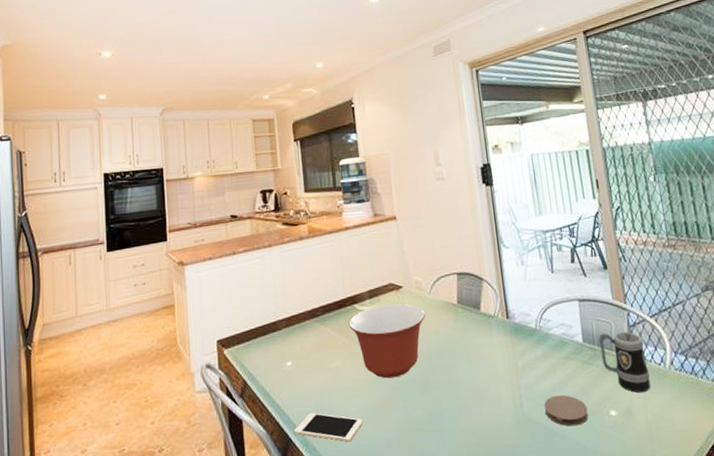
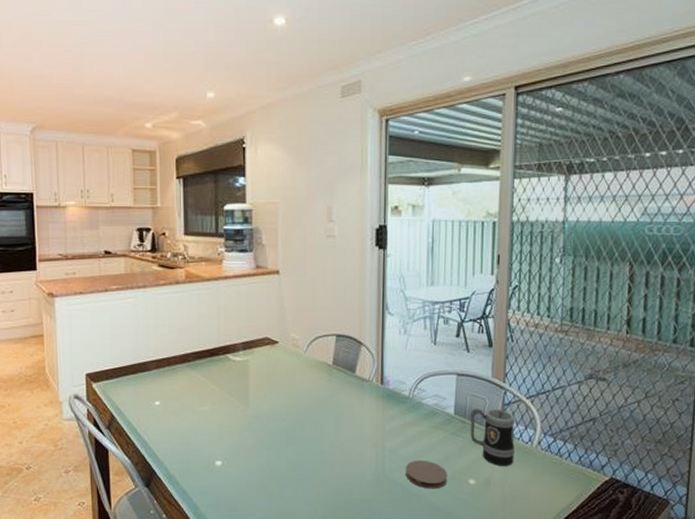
cell phone: present [294,412,364,442] -> none [159,450,227,480]
mixing bowl: present [348,303,425,379] -> none [220,357,298,427]

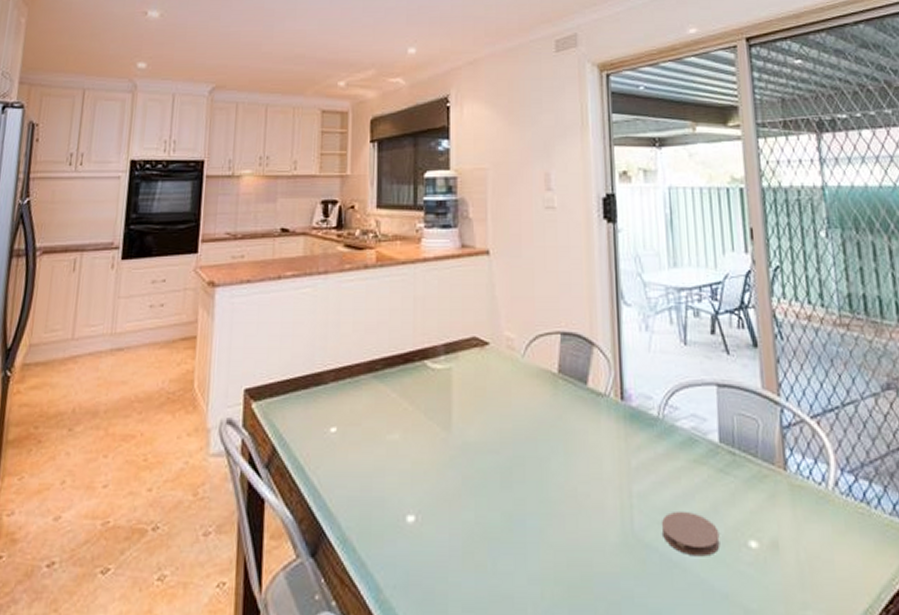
mug: present [470,408,515,466] -> none [739,433,807,519]

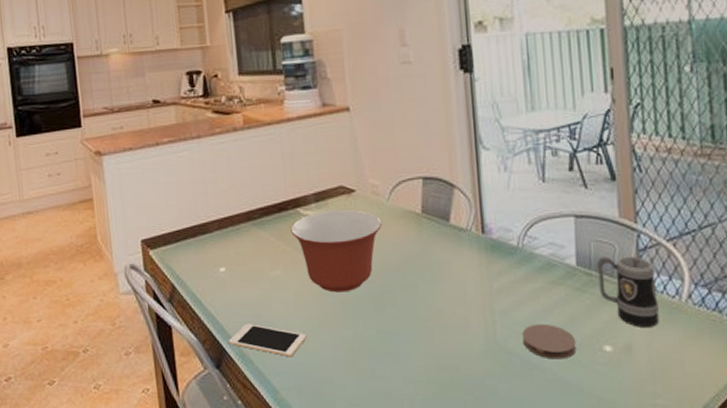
cell phone: none [330,499,421,545] -> present [229,324,307,357]
mixing bowl: none [415,364,515,464] -> present [290,209,382,293]
mug: none [739,433,807,519] -> present [596,256,659,327]

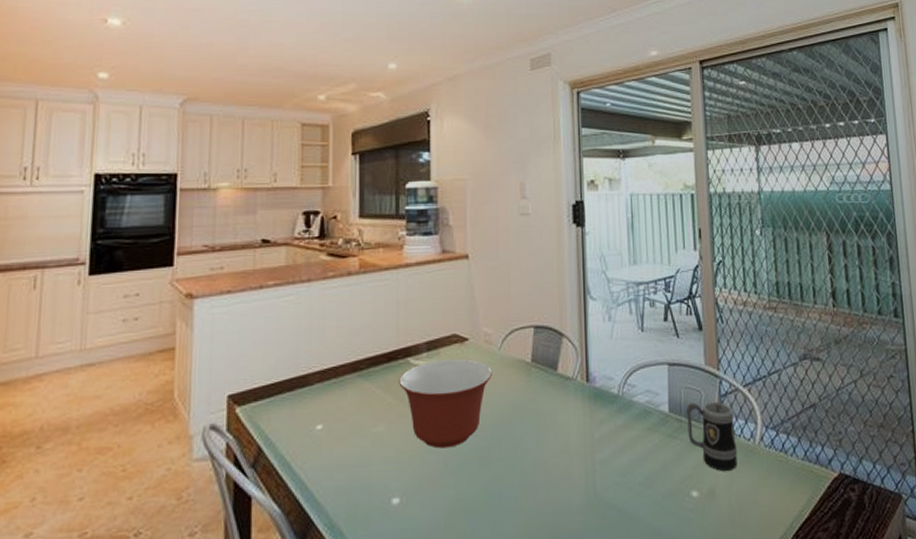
cell phone: present [229,324,307,357] -> none [318,488,406,525]
coaster: present [522,323,577,360] -> none [619,471,668,509]

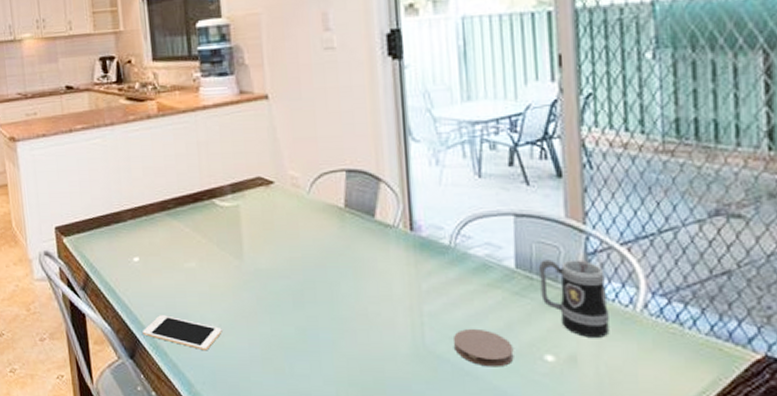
cell phone: none [318,488,406,525] -> present [143,315,222,351]
mixing bowl: present [399,358,492,449] -> none [206,201,302,287]
coaster: none [619,471,668,509] -> present [453,328,514,367]

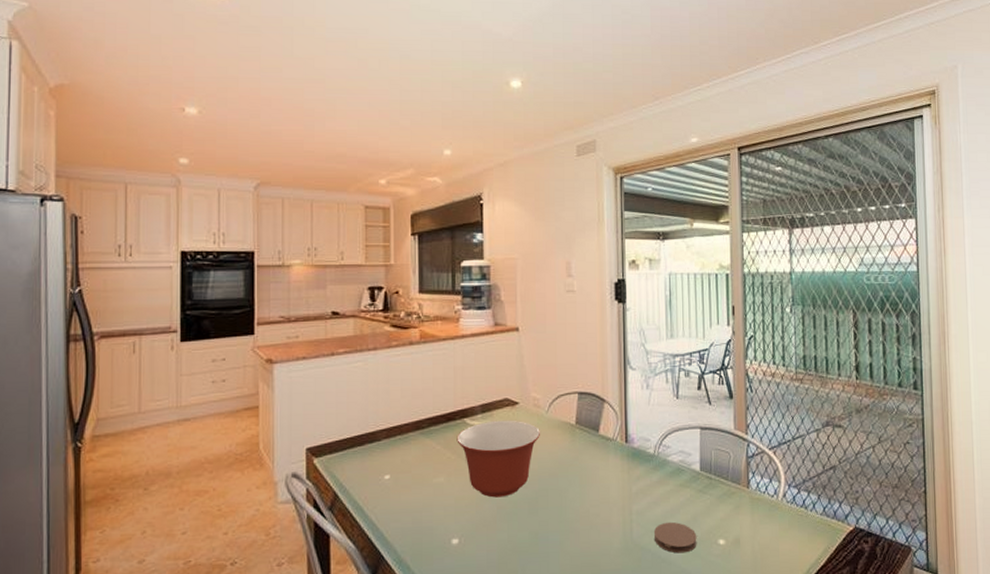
cell phone: present [143,315,222,351] -> none [387,530,464,561]
mixing bowl: none [206,201,302,287] -> present [457,420,540,498]
mug: present [538,260,610,338] -> none [715,462,761,523]

